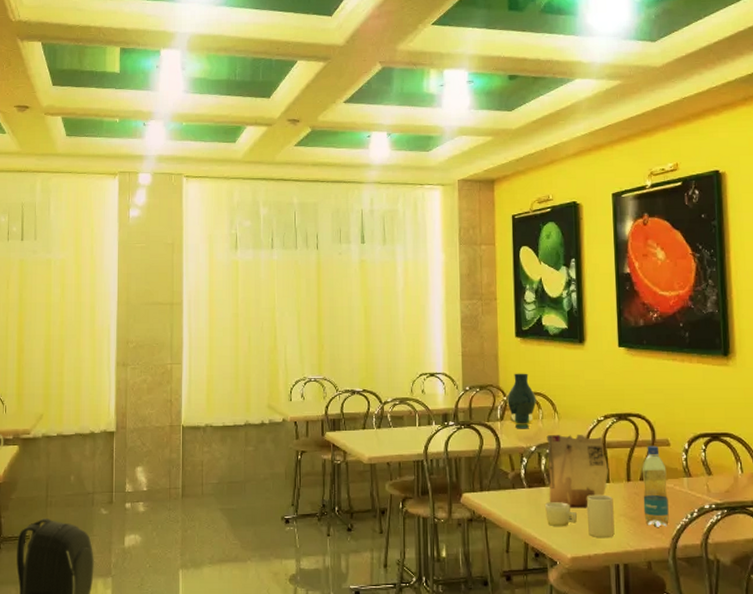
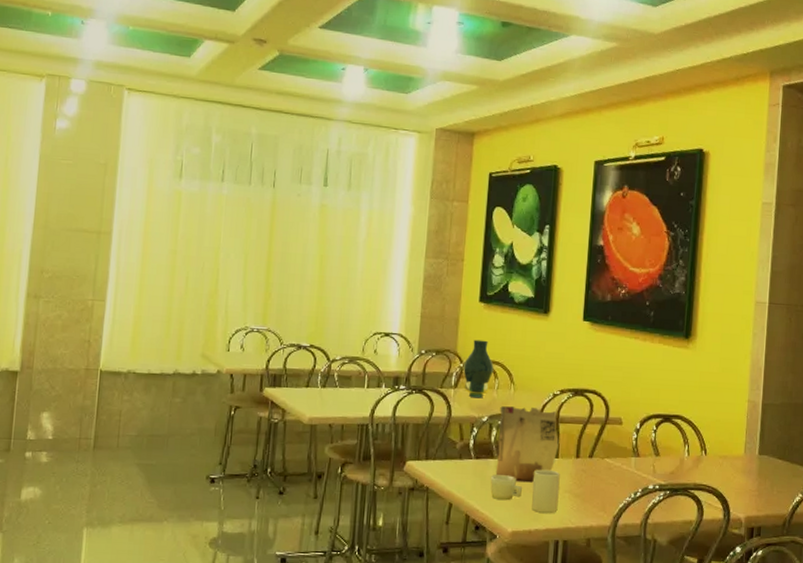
bottle: present [642,445,669,528] -> none [588,423,616,506]

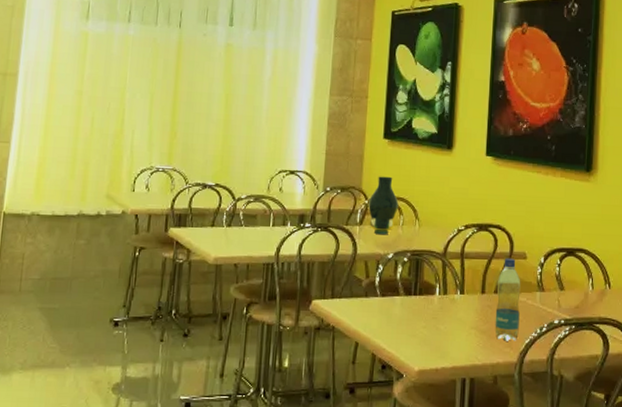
cup: present [490,475,523,501] -> none [396,312,429,339]
paper bag: present [495,406,559,483] -> none [401,242,464,320]
cup: present [532,469,560,514] -> none [438,306,466,352]
bottle: none [588,423,616,506] -> present [494,258,521,342]

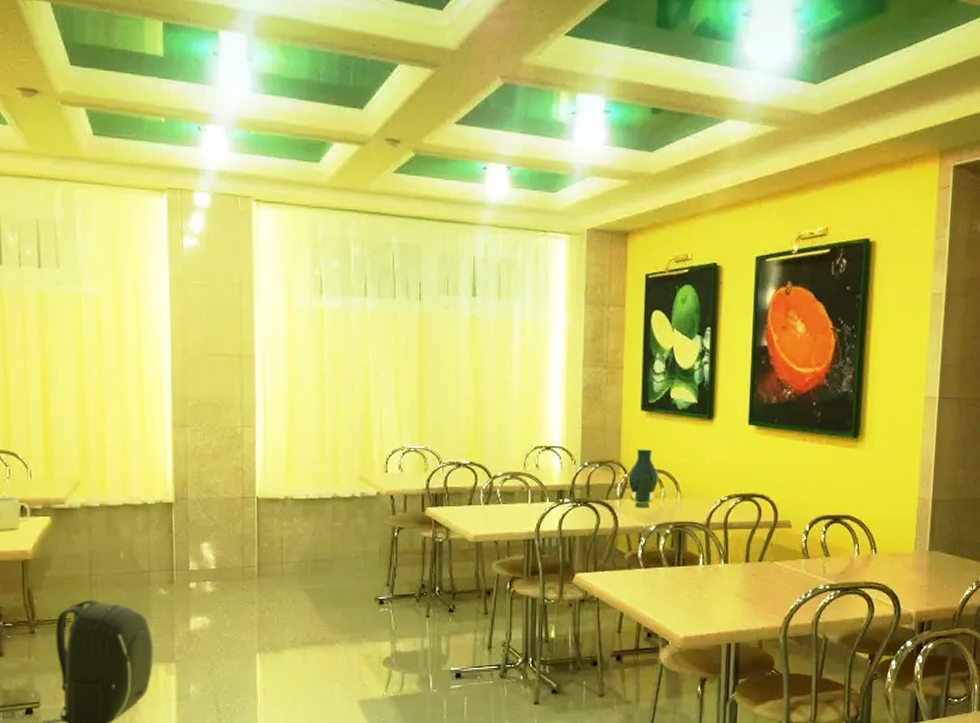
bottle: present [494,258,521,342] -> none [759,527,786,608]

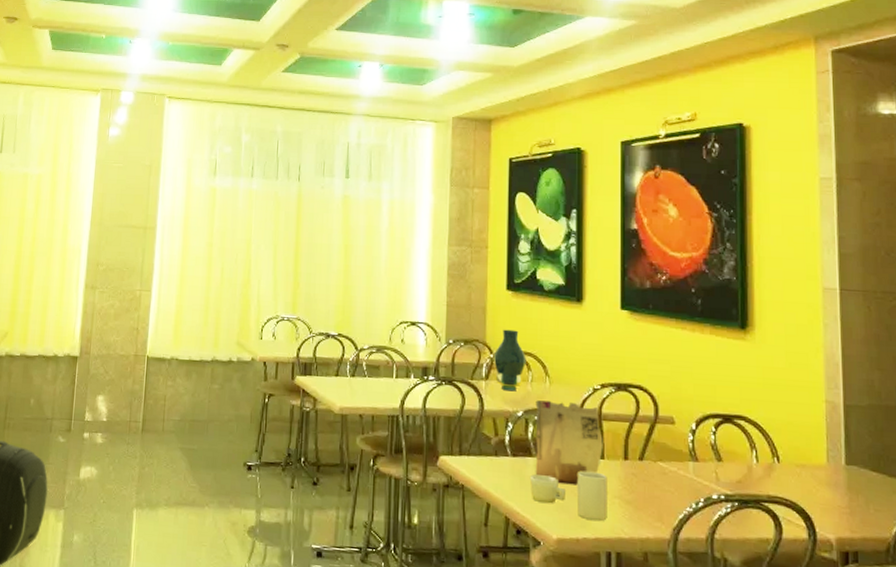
cup: none [660,583,694,608] -> present [529,474,567,504]
paper bag: none [665,515,728,589] -> present [535,400,603,486]
cup: none [702,575,730,619] -> present [576,470,607,522]

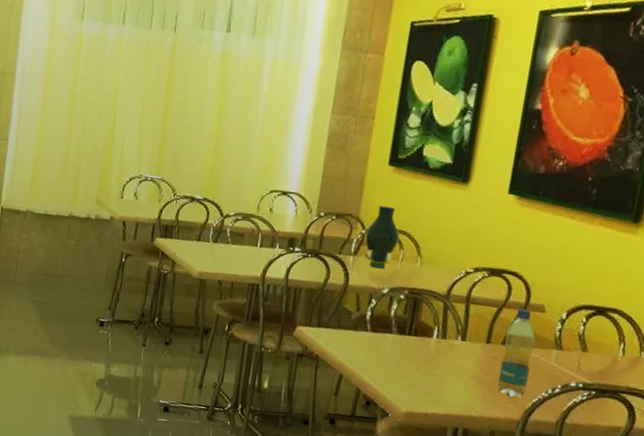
cup: present [529,474,567,504] -> none [385,350,423,379]
paper bag: present [535,400,603,486] -> none [392,279,468,364]
cup: present [576,470,607,522] -> none [430,350,466,399]
bottle: none [641,422,670,516] -> present [497,308,535,398]

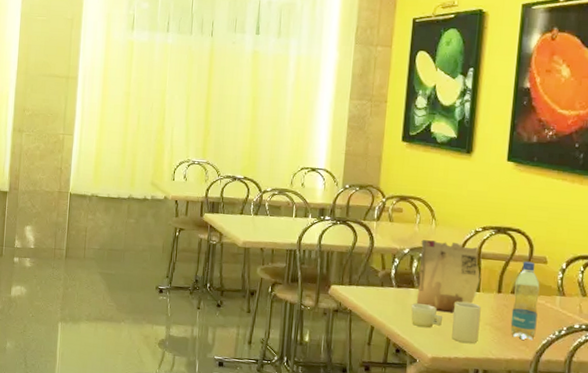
vase: present [364,205,400,269] -> none [385,176,416,232]
cup: none [385,350,423,379] -> present [411,303,443,328]
paper bag: none [392,279,468,364] -> present [416,240,480,314]
cup: none [430,350,466,399] -> present [452,301,481,344]

